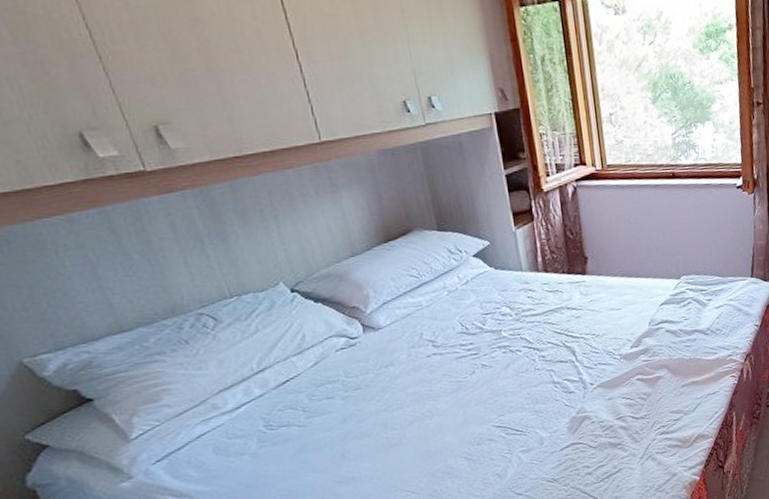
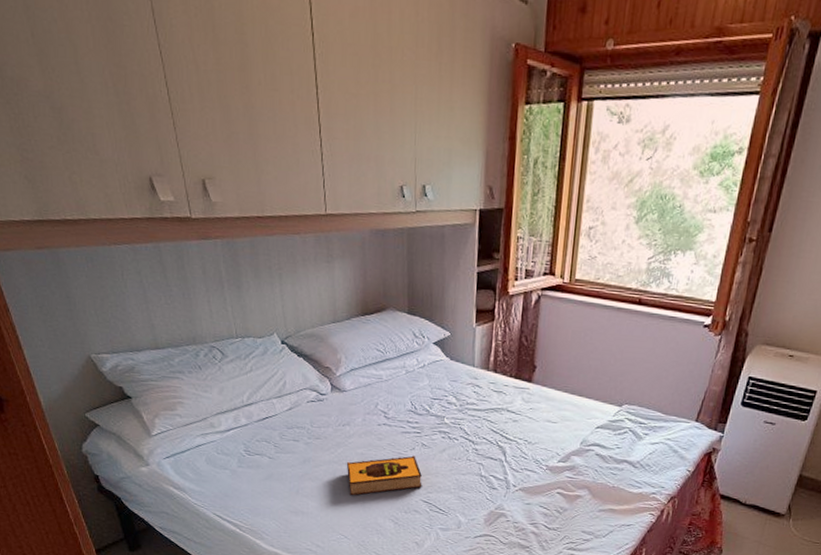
hardback book: none [397,380,492,444] -> present [346,455,422,496]

